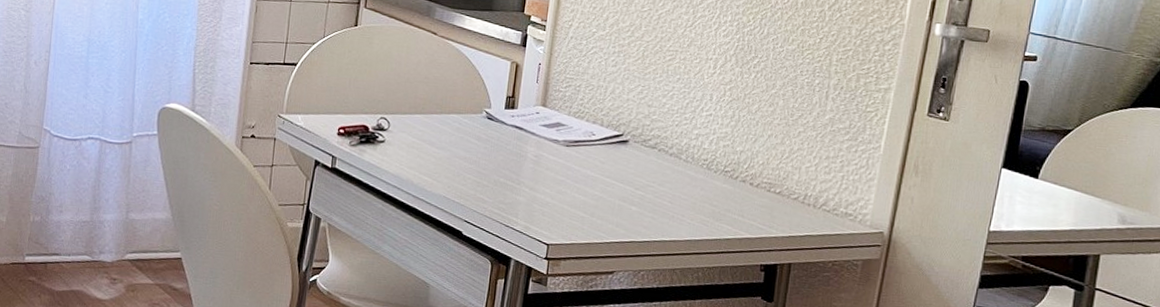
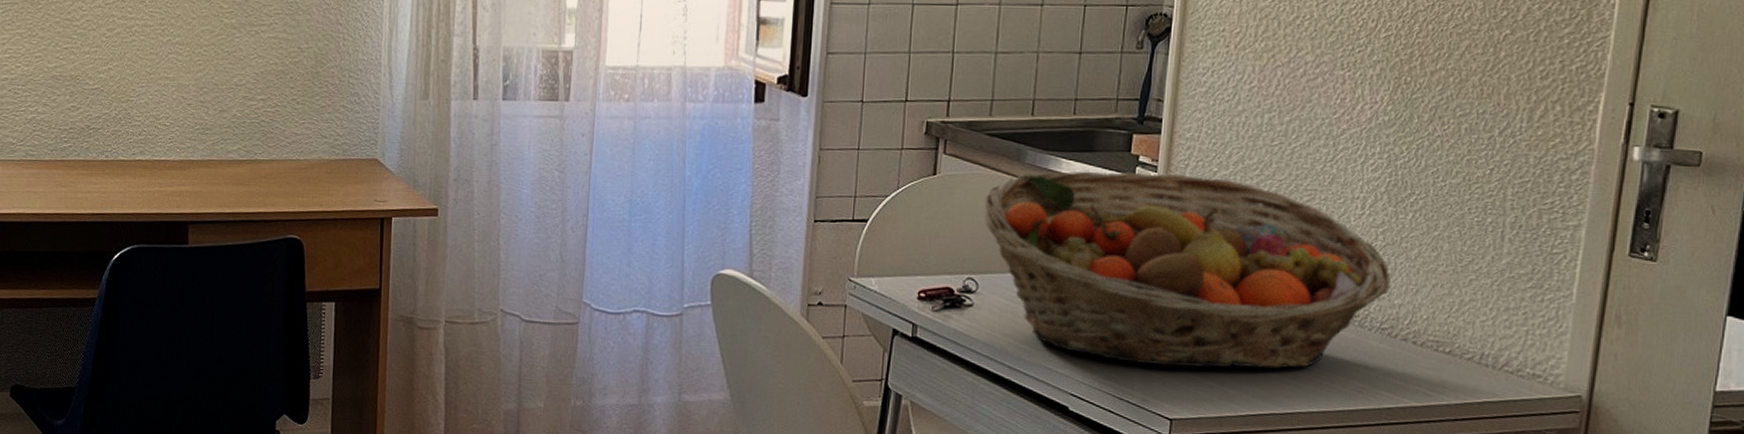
fruit basket: none [397,26,735,204] -> present [984,171,1391,369]

